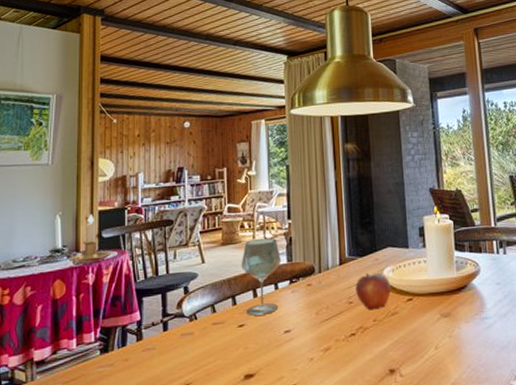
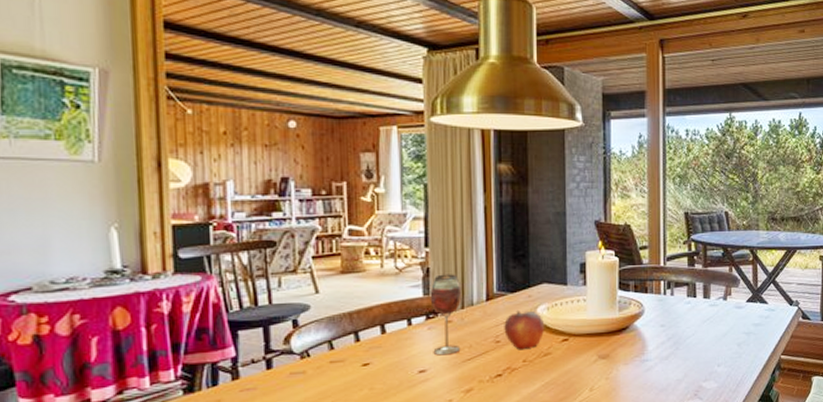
candlestick: present [69,214,111,267] -> none [132,229,192,292]
wine glass: present [241,238,281,316] -> none [365,267,416,354]
wineglass: none [292,241,320,317] -> present [430,274,462,356]

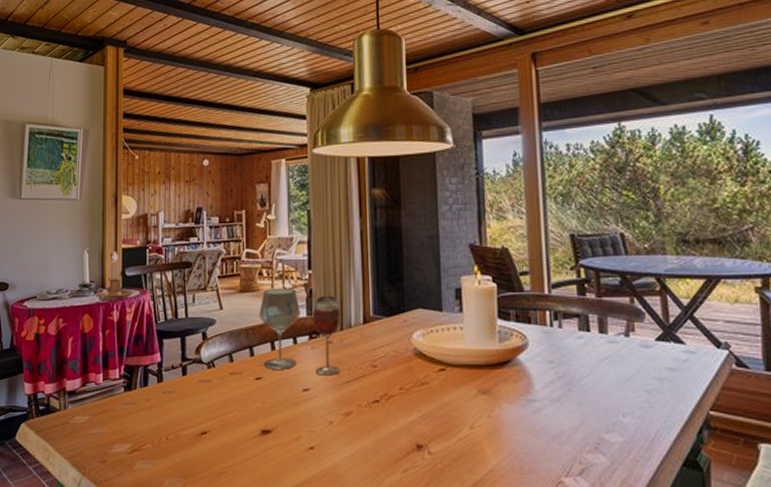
candlestick: none [132,229,192,292] -> present [95,251,134,303]
wine glass: none [365,267,416,354] -> present [259,288,300,369]
fruit: present [504,309,545,350] -> none [380,334,421,377]

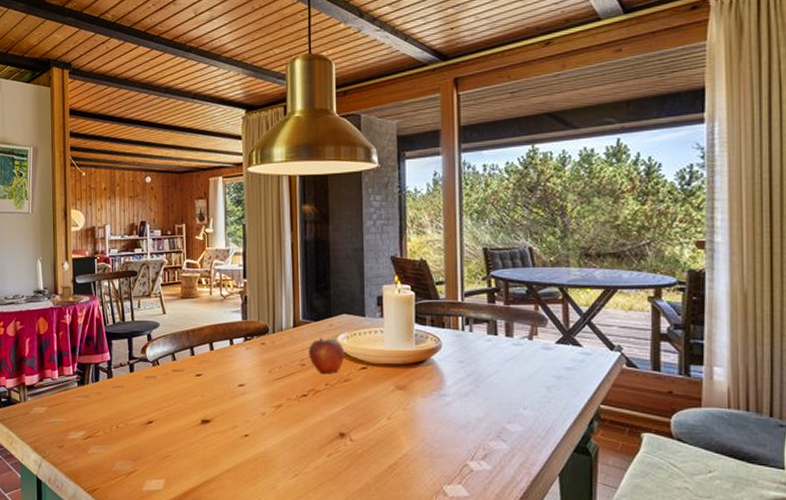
wine glass: present [259,288,300,369] -> none [198,295,236,367]
wineglass: present [312,295,341,376] -> none [247,302,274,373]
fruit: none [380,334,421,377] -> present [308,337,345,374]

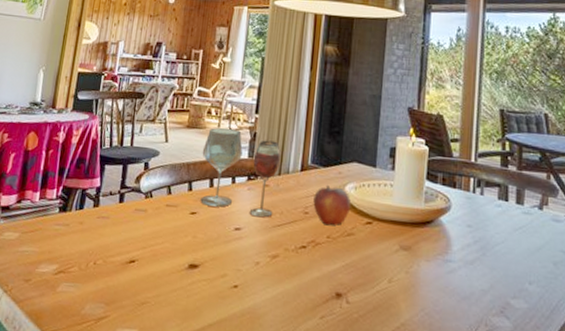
candlestick: present [49,261,84,307] -> none [44,74,83,123]
wine glass: none [198,295,236,367] -> present [200,128,243,207]
wineglass: none [247,302,274,373] -> present [249,140,281,218]

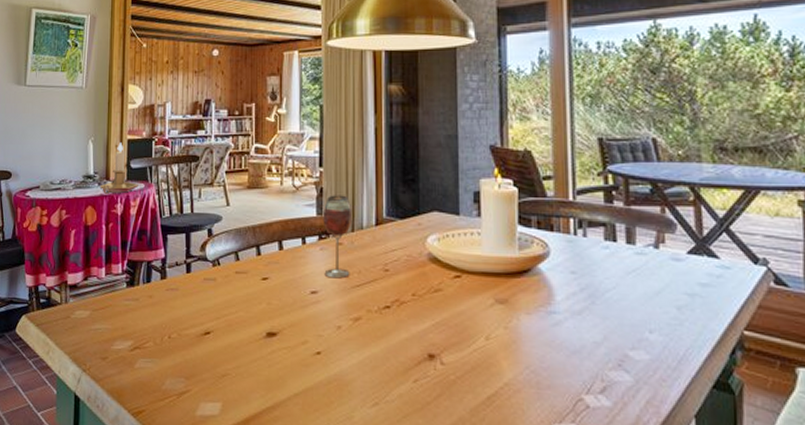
candlestick: none [44,74,83,123] -> present [99,142,138,195]
wine glass: present [200,128,243,207] -> none [267,185,310,270]
fruit: present [313,184,351,226] -> none [393,238,436,282]

